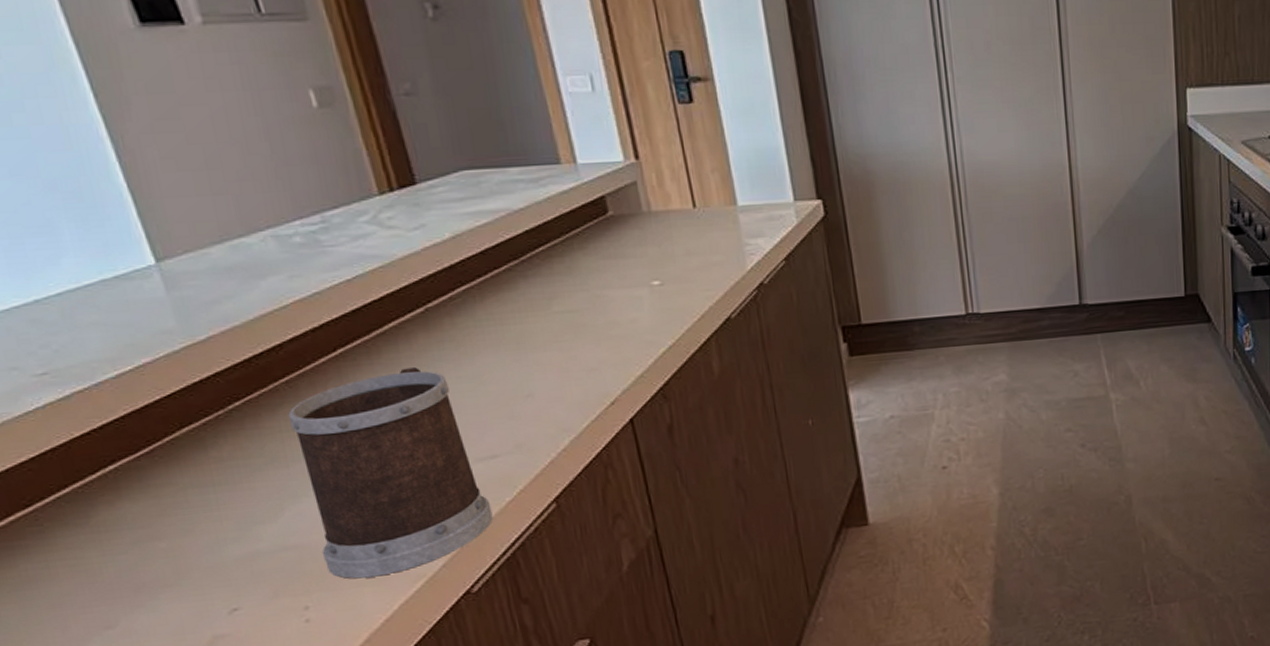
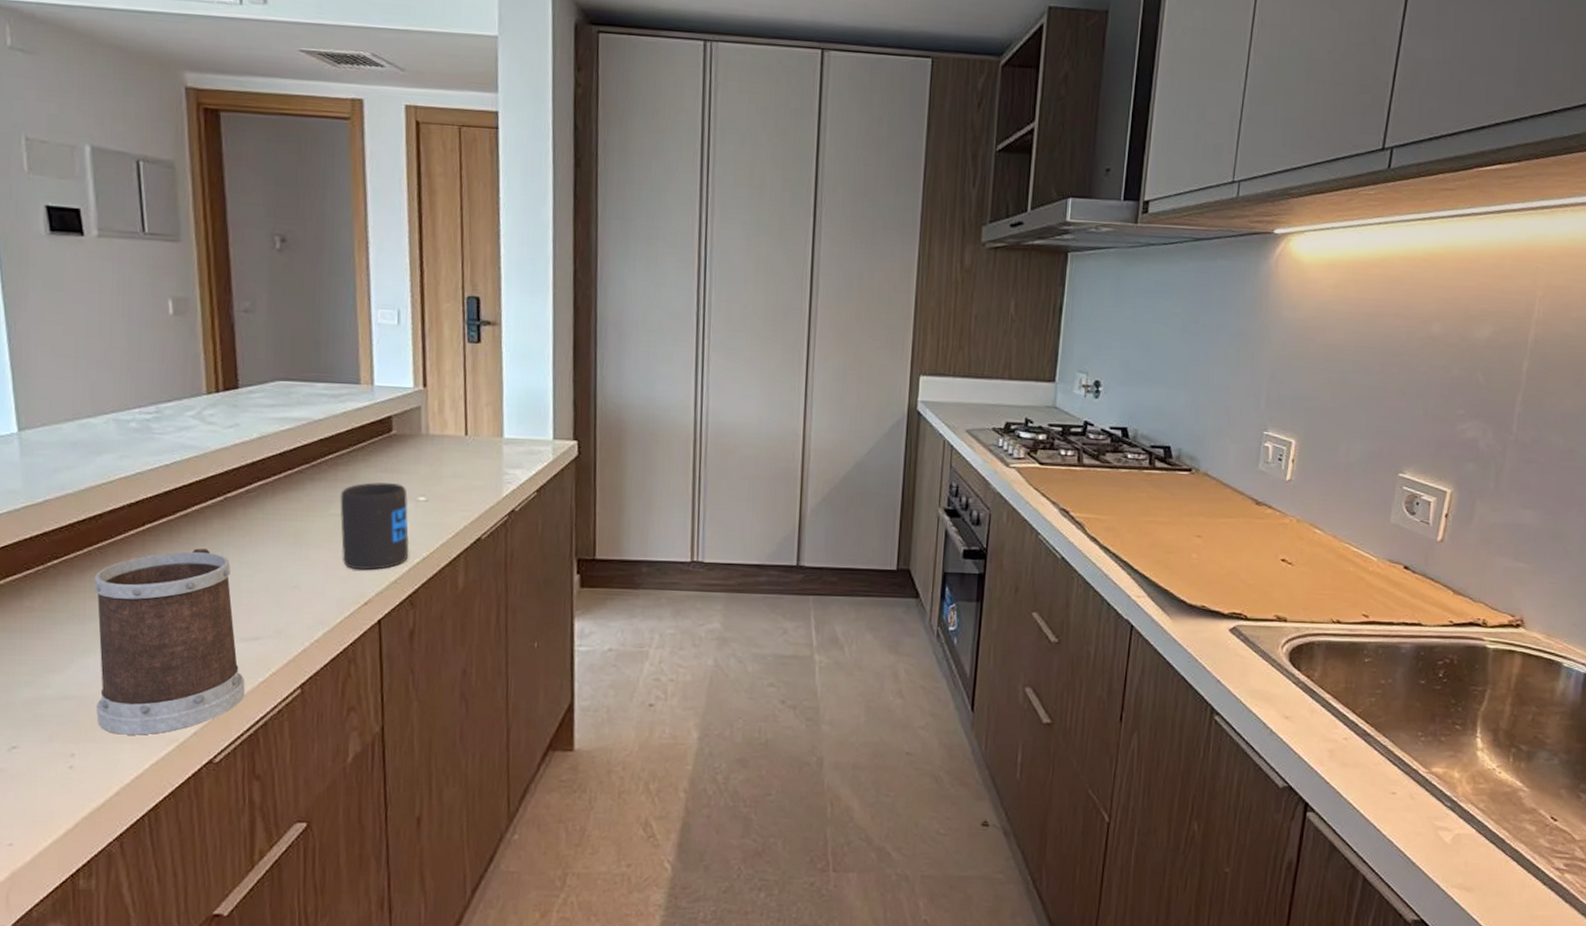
mug: none [560,269,652,369] -> present [340,482,409,570]

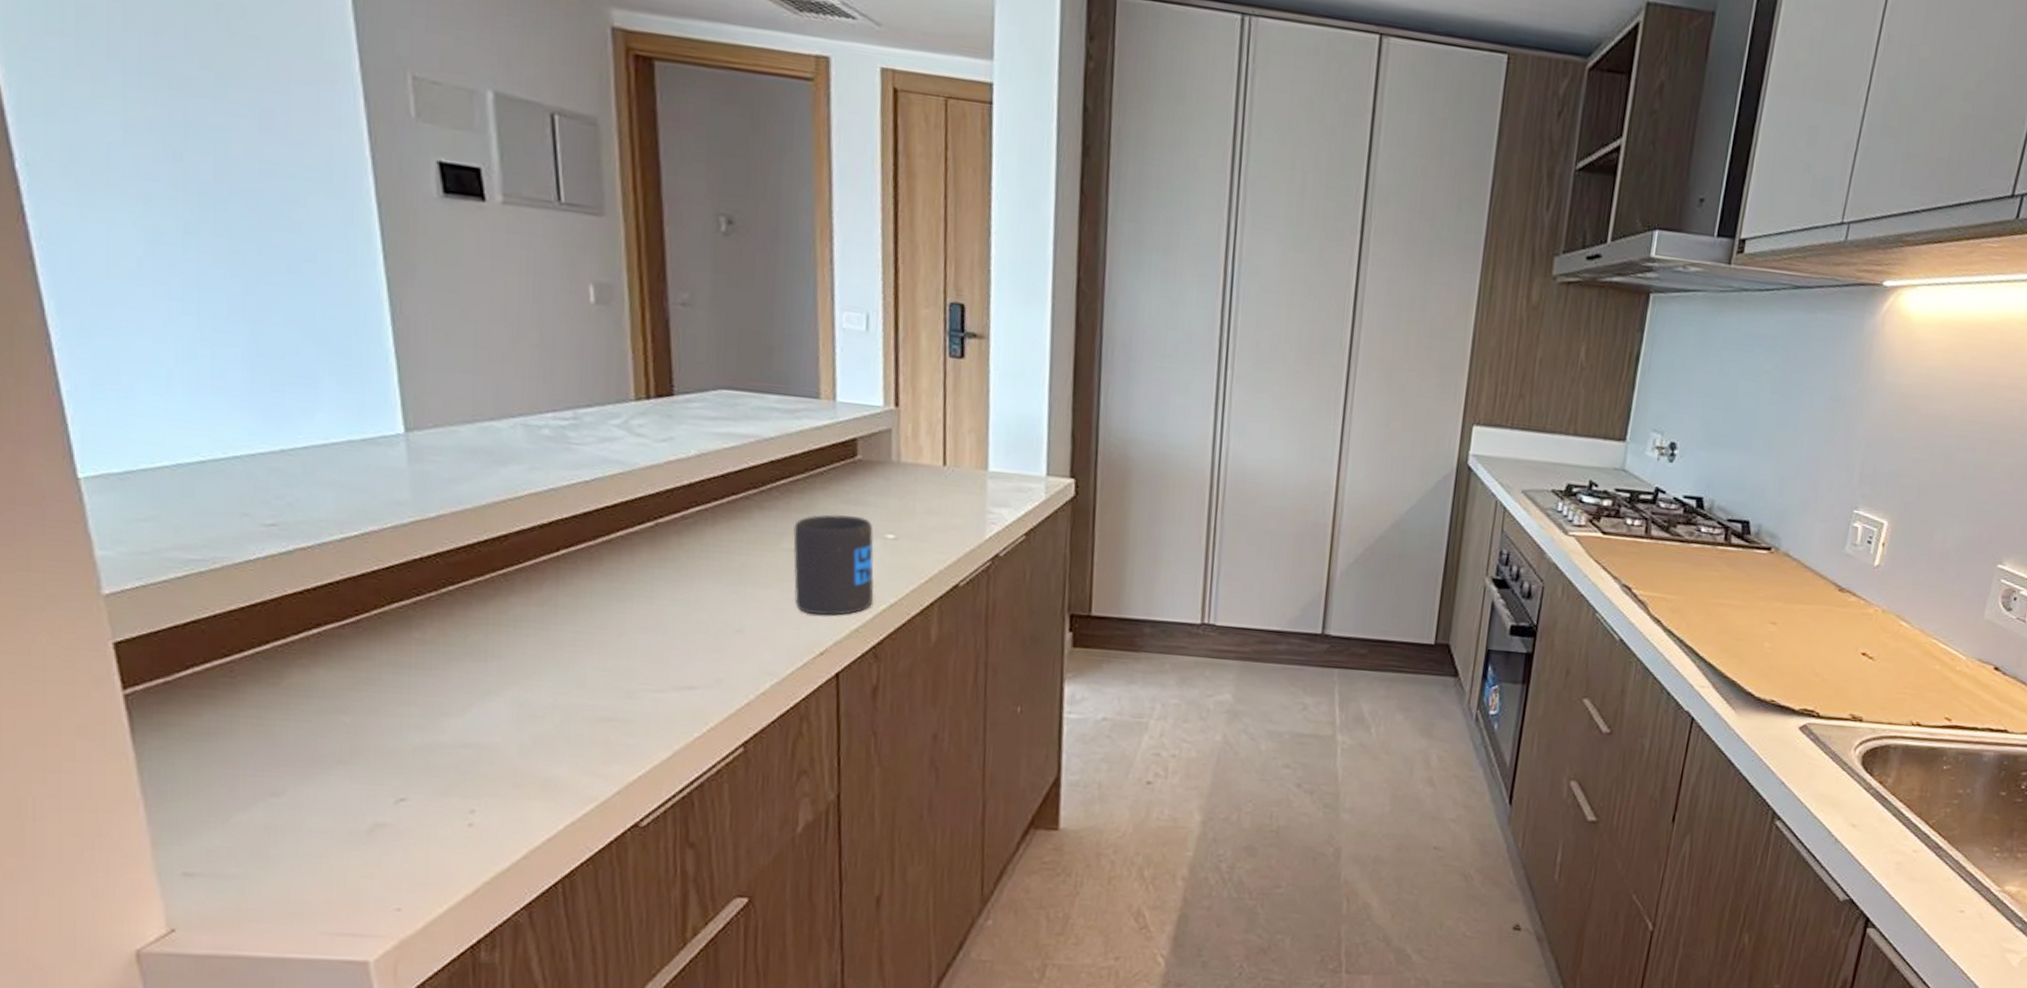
mug: present [94,548,245,735] -> none [498,580,678,792]

